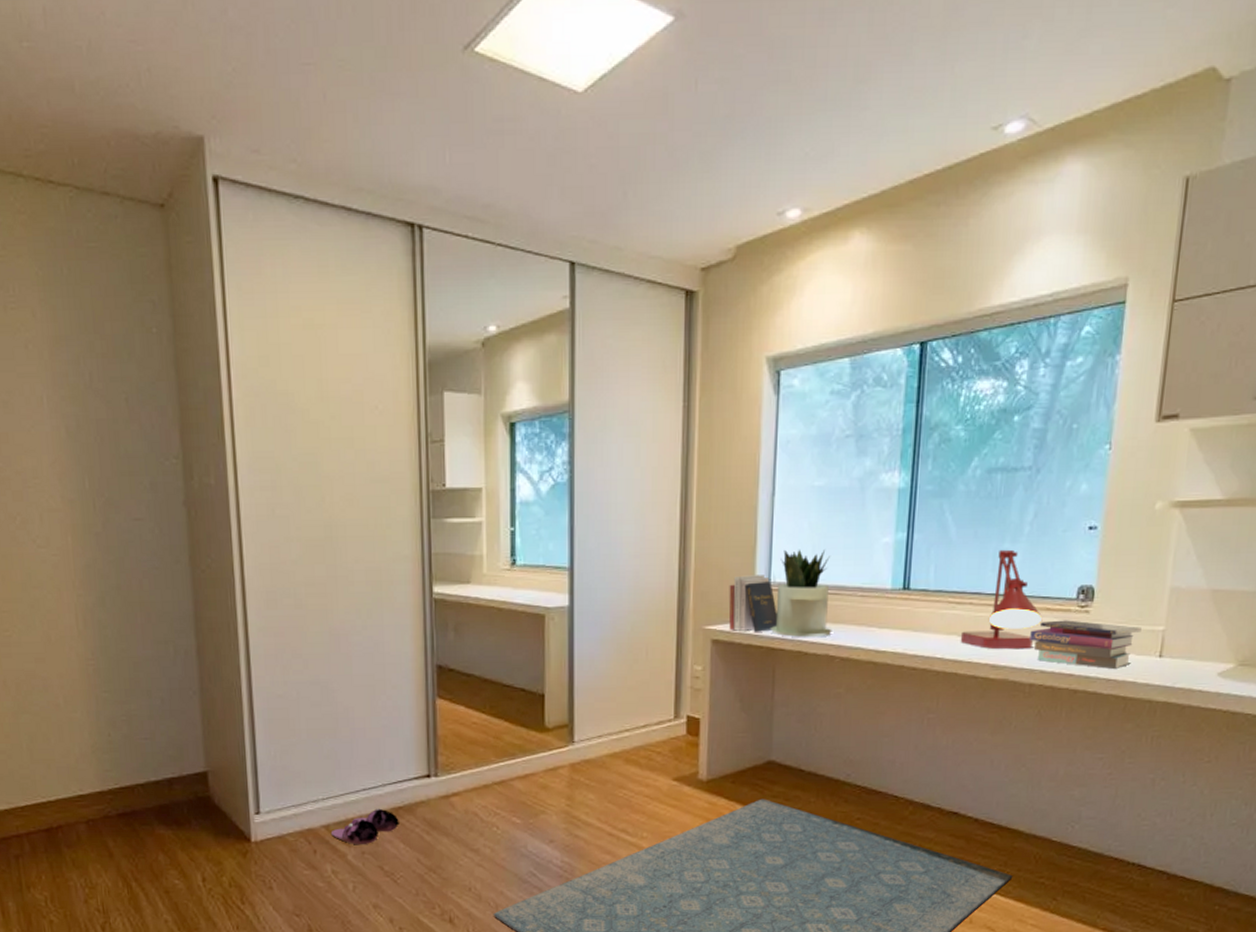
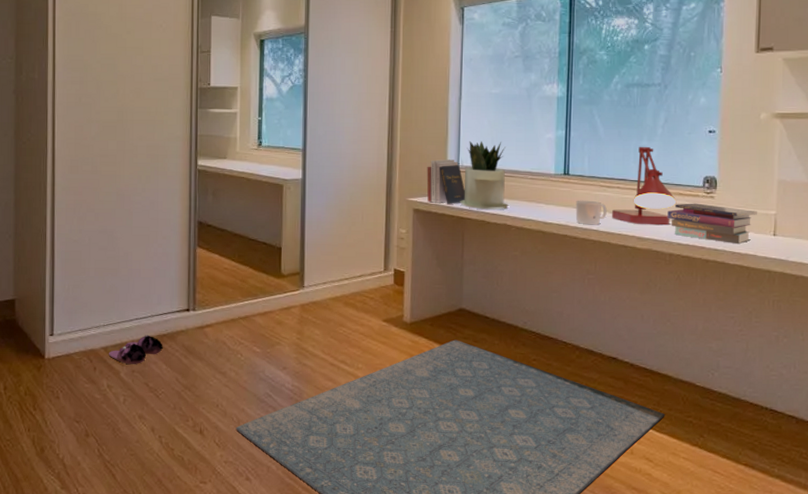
mug: none [915,621,955,652] -> present [575,200,607,225]

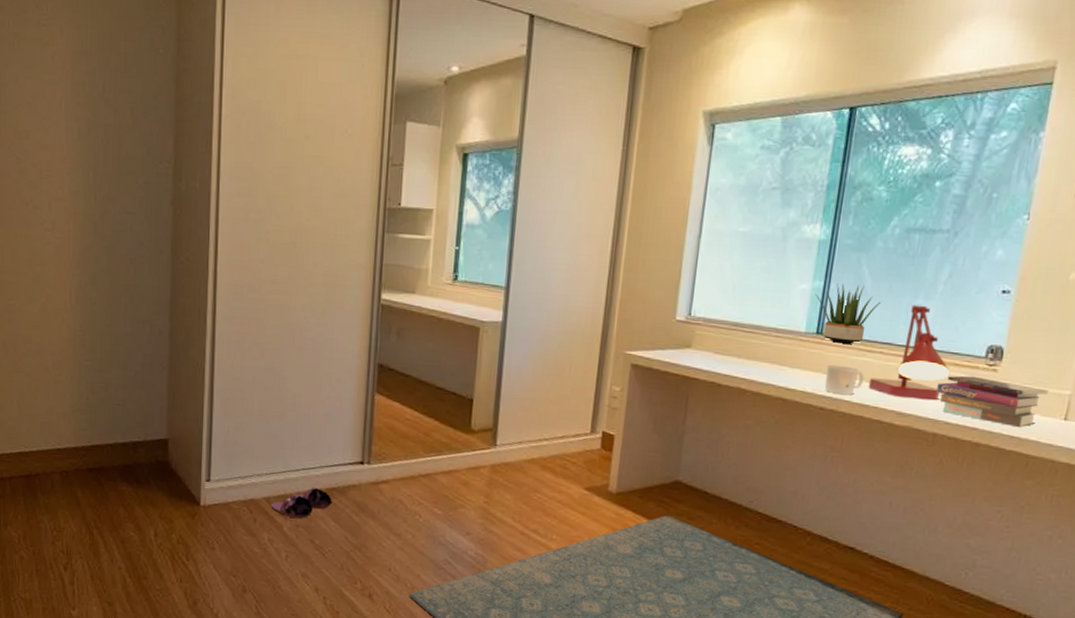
books: present [426,159,465,205] -> none [648,308,695,362]
planter: present [459,140,509,210] -> none [686,288,749,372]
potted plant: none [559,132,615,182] -> present [815,284,883,344]

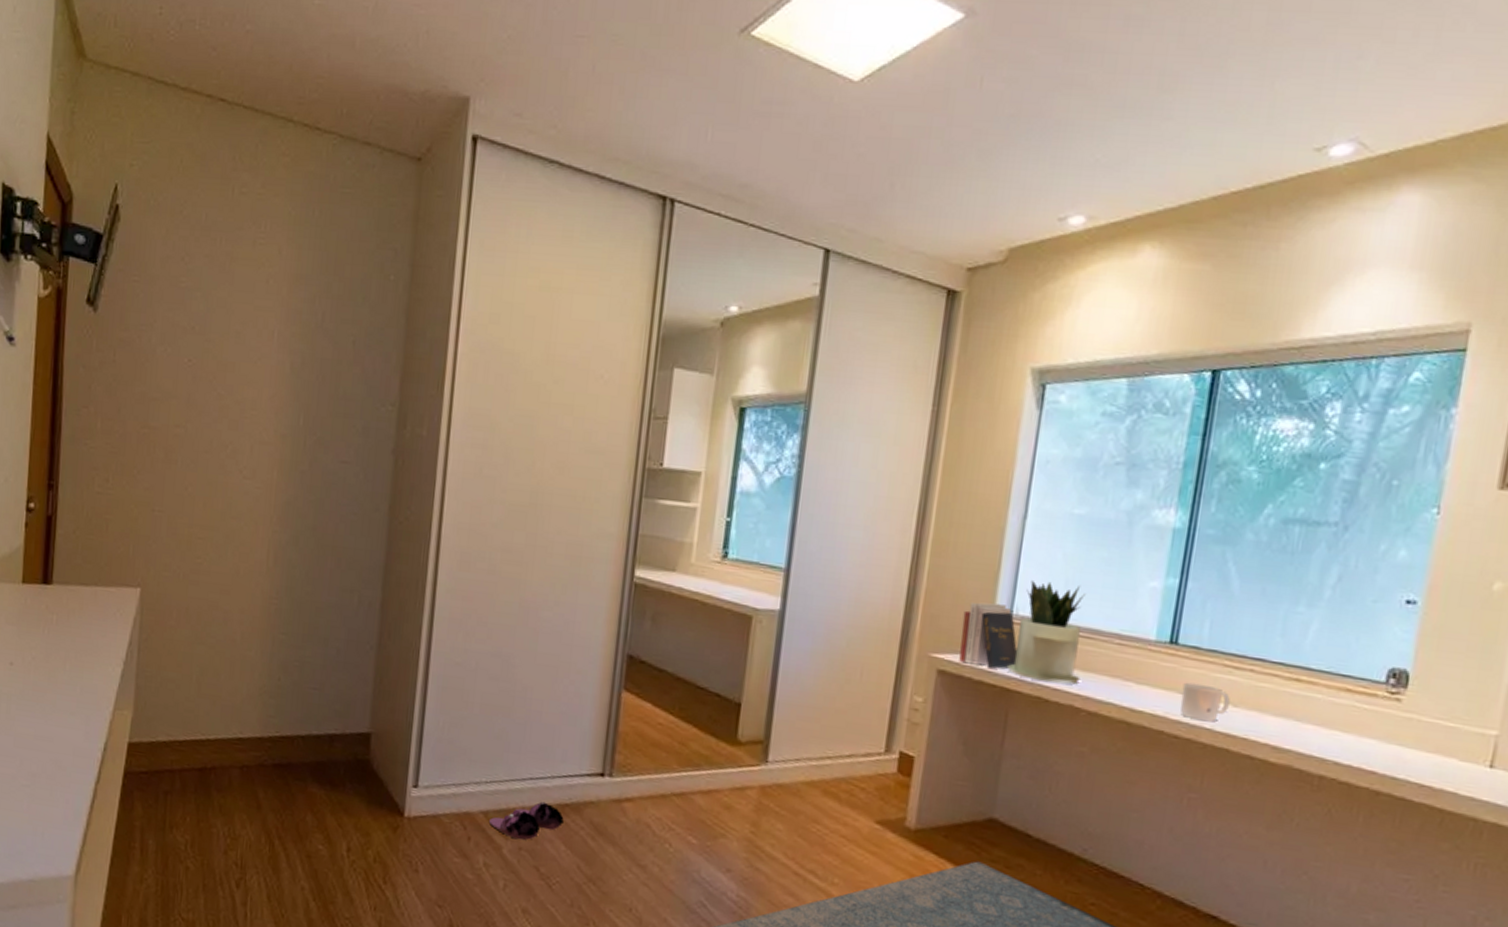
books: none [648,308,695,362] -> present [959,602,1017,670]
planter: none [686,288,749,372] -> present [1006,581,1085,685]
potted plant: present [815,284,883,344] -> none [1168,582,1254,658]
desk lamp: present [868,304,951,401] -> none [1235,612,1341,734]
books: present [936,375,1048,428] -> none [1323,704,1468,775]

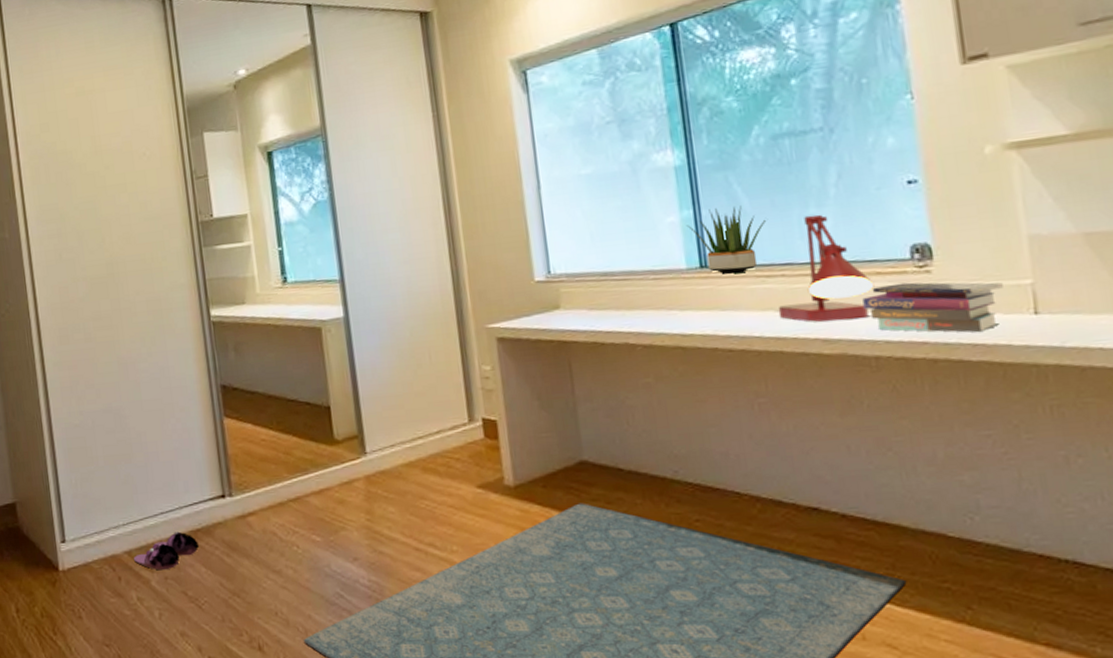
books: present [959,602,1017,670] -> none [507,268,565,328]
planter: present [1006,581,1085,685] -> none [557,236,628,329]
potted plant: none [1168,582,1254,658] -> present [686,205,768,274]
mug: present [1179,682,1230,722] -> none [723,297,772,331]
desk lamp: none [1235,612,1341,734] -> present [777,214,875,323]
books: none [1323,704,1468,775] -> present [862,282,1003,333]

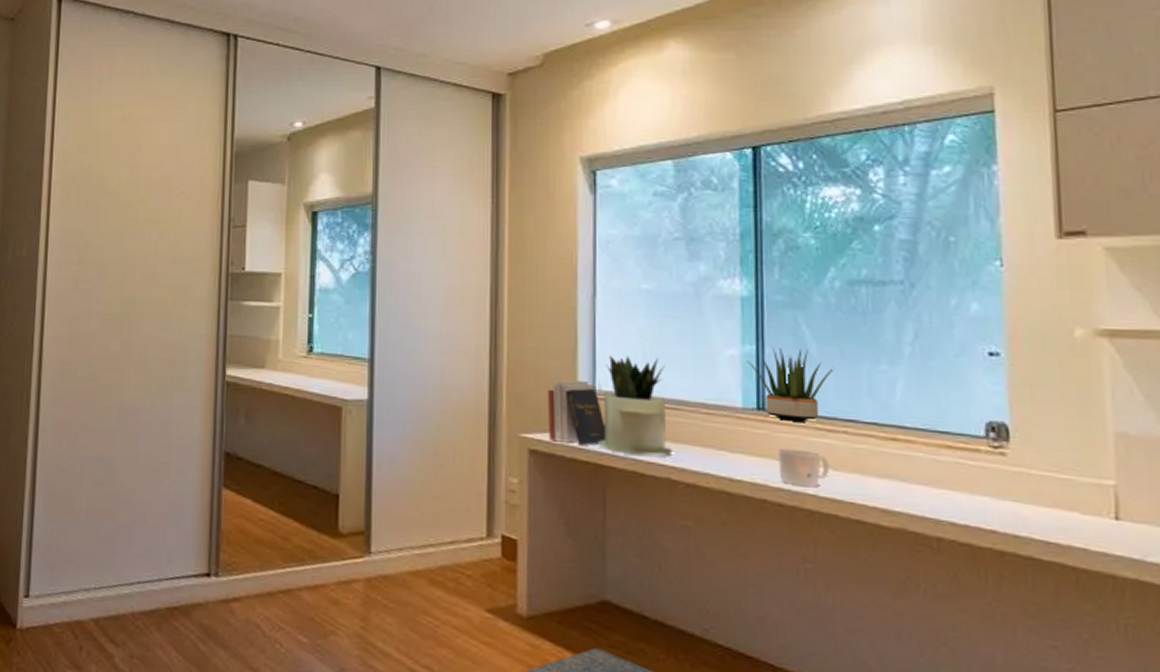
slippers: present [133,531,199,571] -> none [99,605,173,647]
books: none [507,268,565,328] -> present [547,380,605,447]
planter: none [557,236,628,329] -> present [597,355,673,458]
mug: none [723,297,772,331] -> present [778,448,829,488]
desk lamp: present [777,214,875,323] -> none [836,372,944,494]
books: present [862,282,1003,333] -> none [929,461,1083,531]

